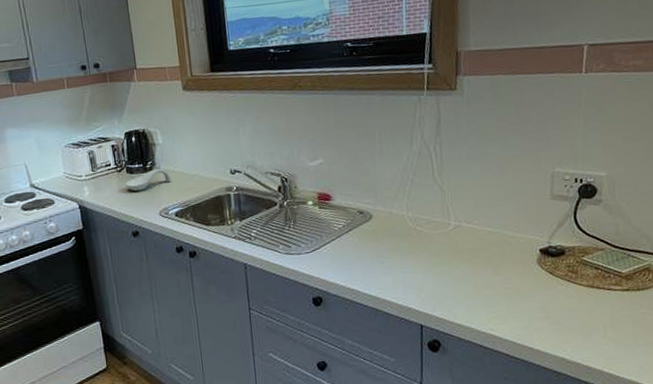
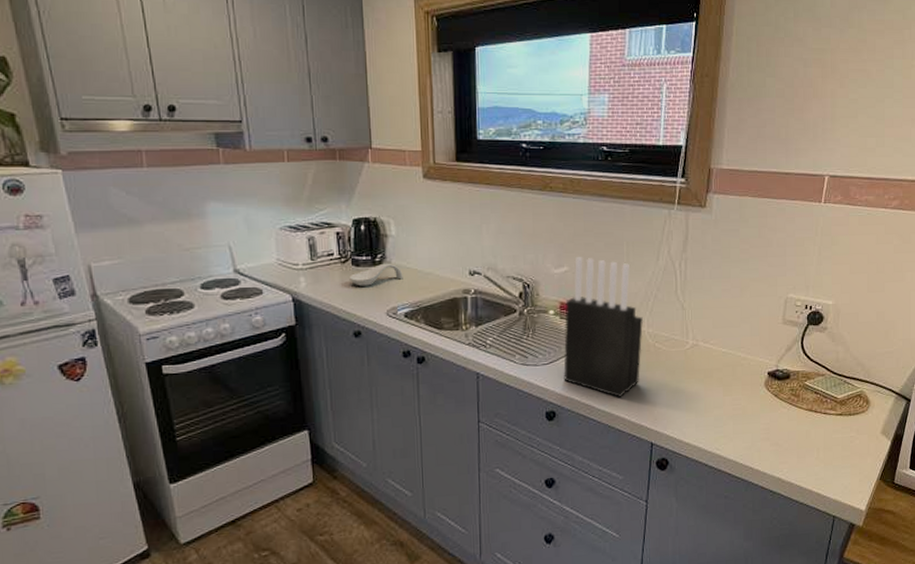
knife block: none [323,148,403,282] -> present [563,256,644,398]

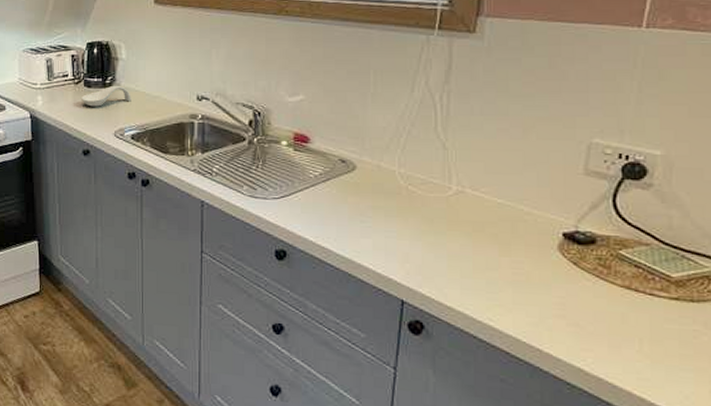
knife block: present [563,256,644,398] -> none [296,84,394,245]

